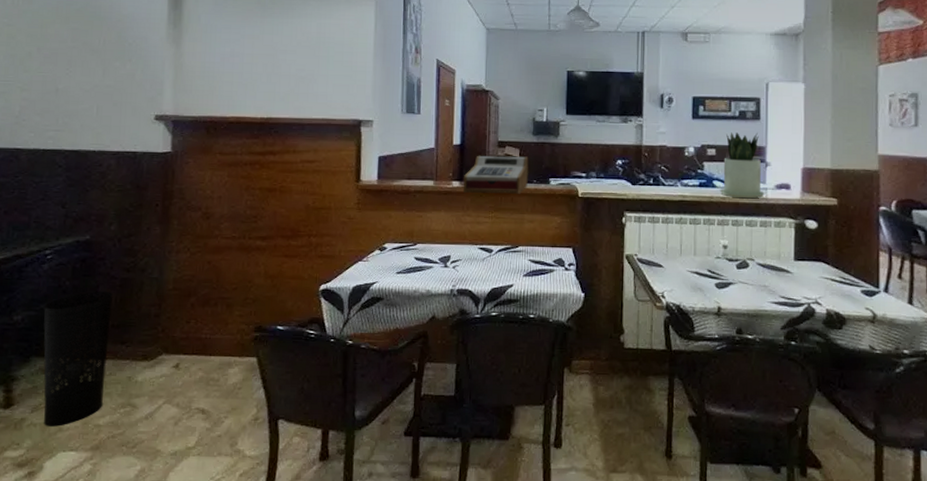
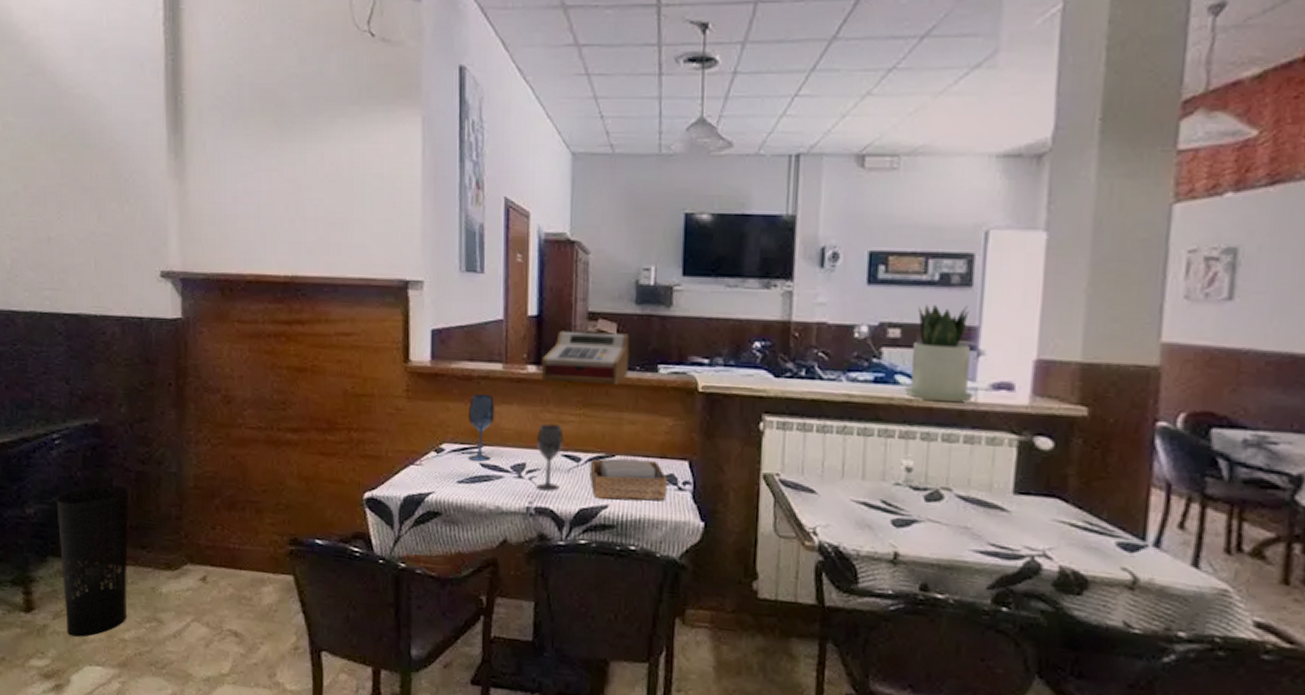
wineglass: none [405,204,427,257] -> present [467,394,495,463]
wine glass: none [457,225,480,276] -> present [535,423,564,492]
napkin holder: none [499,249,557,281] -> present [589,458,668,501]

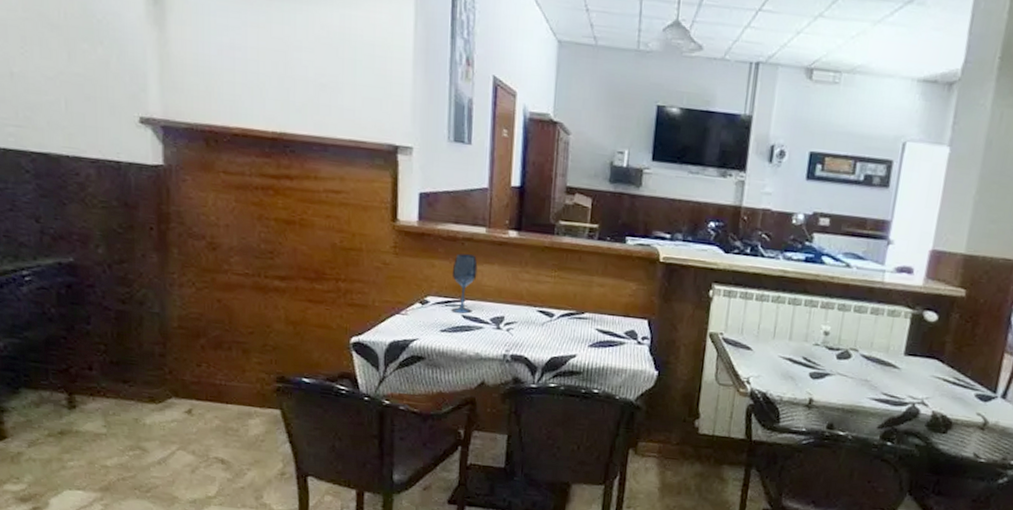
umbrella stand: present [56,485,129,637] -> none [28,322,110,464]
wine glass: present [535,423,564,492] -> none [511,283,540,342]
cash register: present [541,330,630,385] -> none [521,201,603,252]
napkin holder: present [589,458,668,501] -> none [561,315,629,352]
planter: present [904,305,974,403] -> none [828,200,885,282]

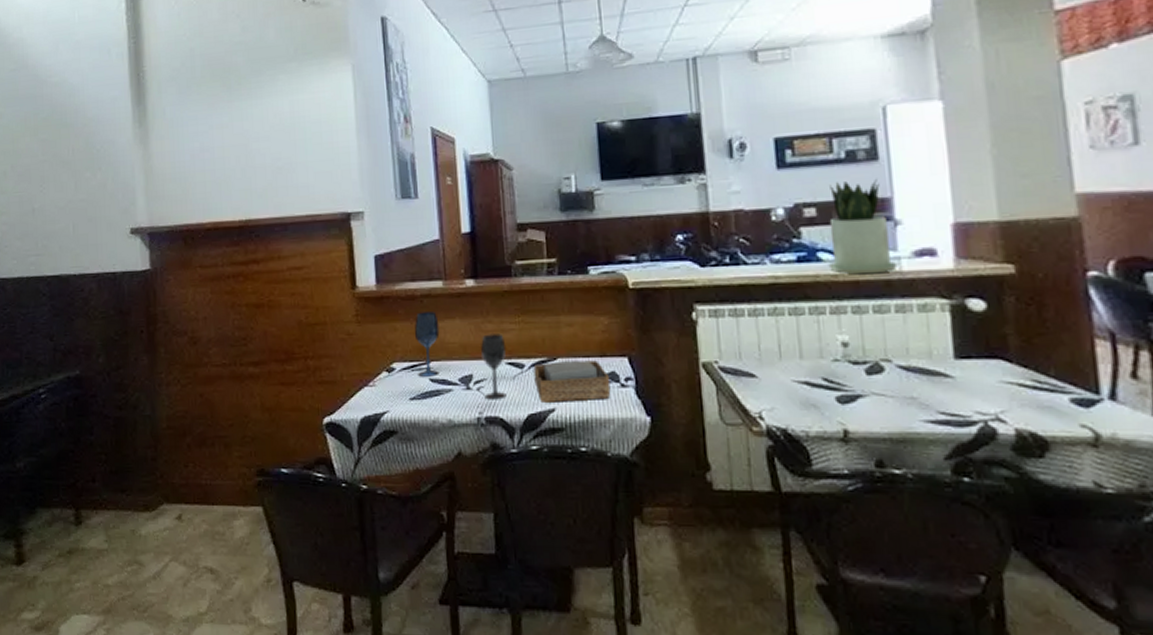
wine glass: none [511,283,540,342] -> present [480,334,507,400]
napkin holder: none [561,315,629,352] -> present [533,360,611,404]
planter: none [828,200,885,282] -> present [828,179,898,275]

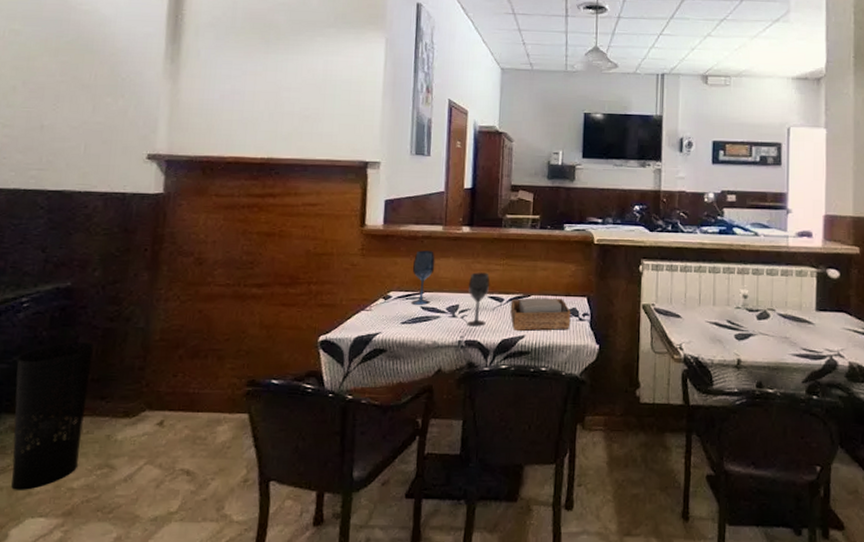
umbrella stand: none [43,433,111,586] -> present [11,342,94,490]
planter: present [828,179,898,275] -> none [740,178,786,247]

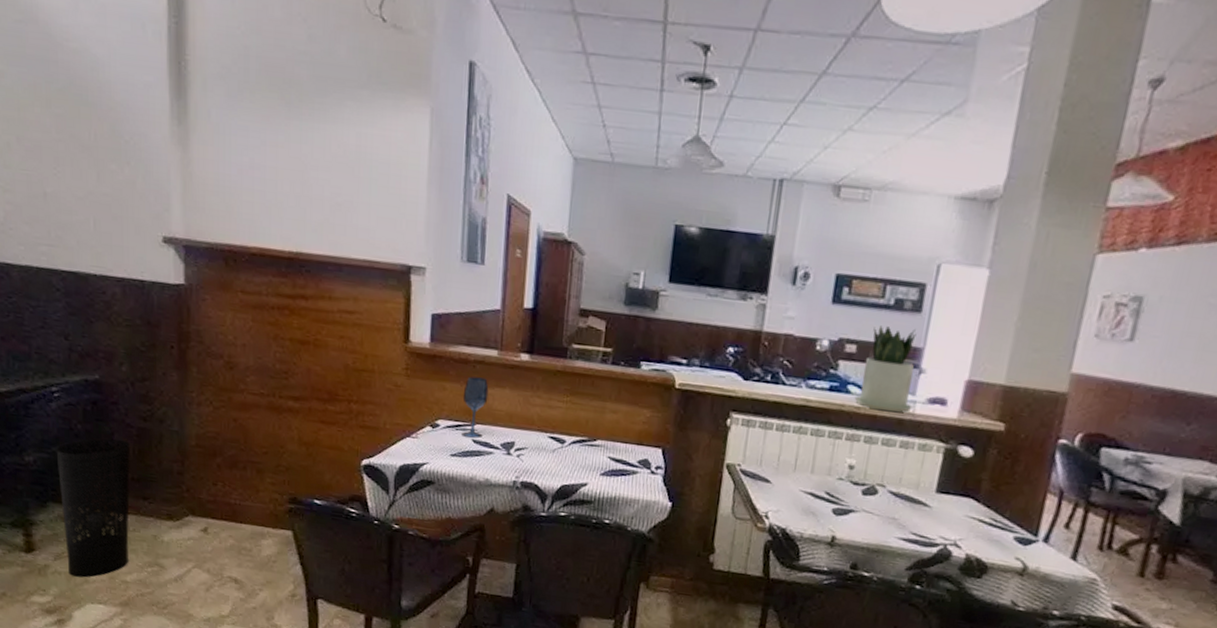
wine glass: present [465,272,490,327] -> none [522,407,551,469]
napkin holder: present [510,298,571,332] -> none [572,441,642,482]
planter: none [740,178,786,247] -> present [854,326,917,413]

